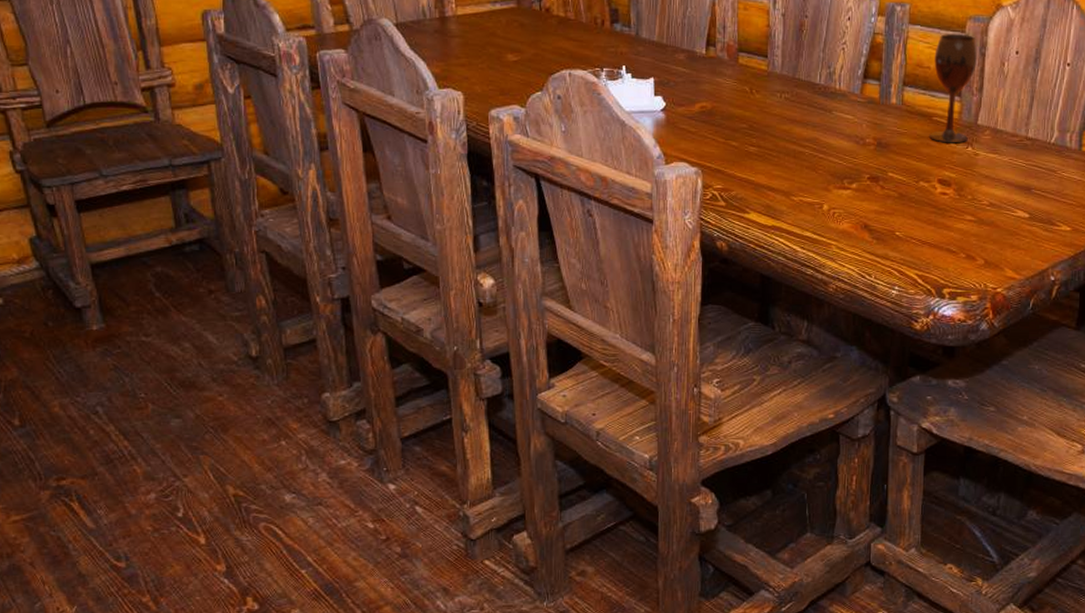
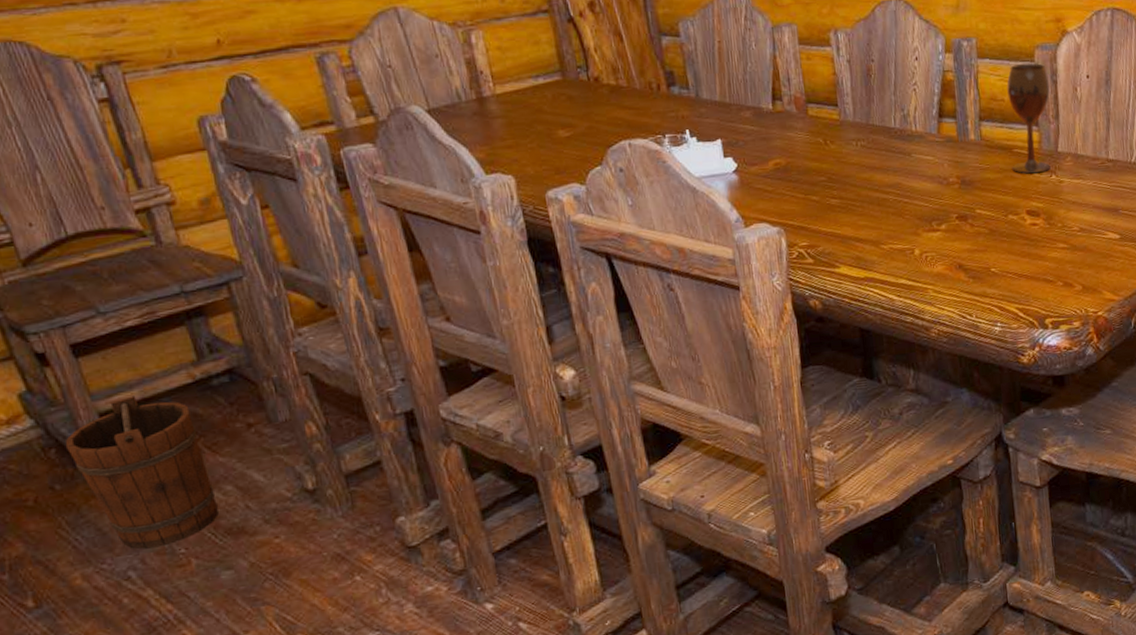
wooden bucket: none [61,252,176,389] -> present [65,396,219,550]

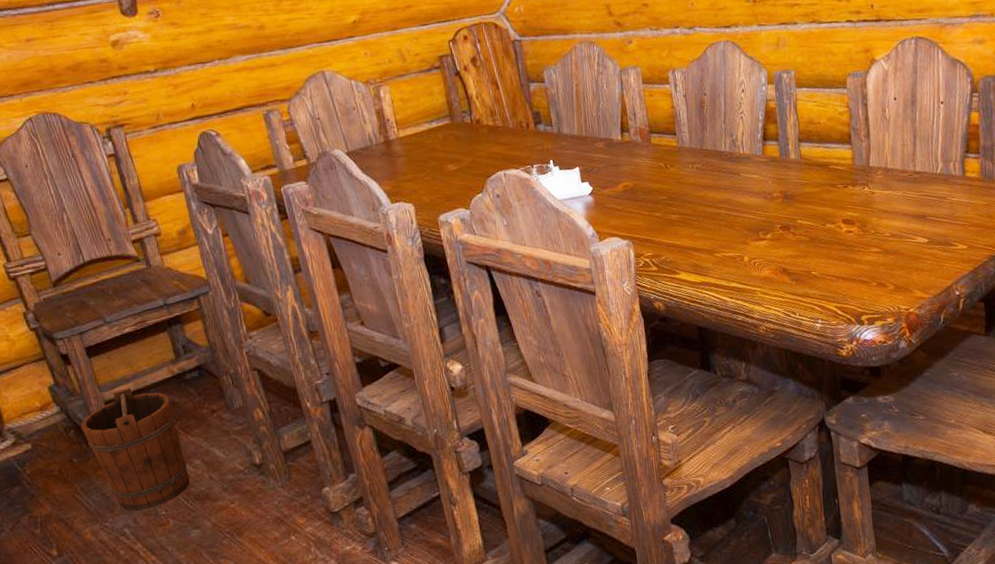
wine glass: present [1006,63,1051,174] -> none [822,89,863,187]

